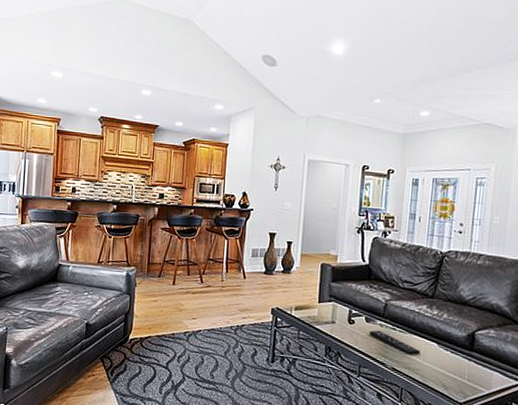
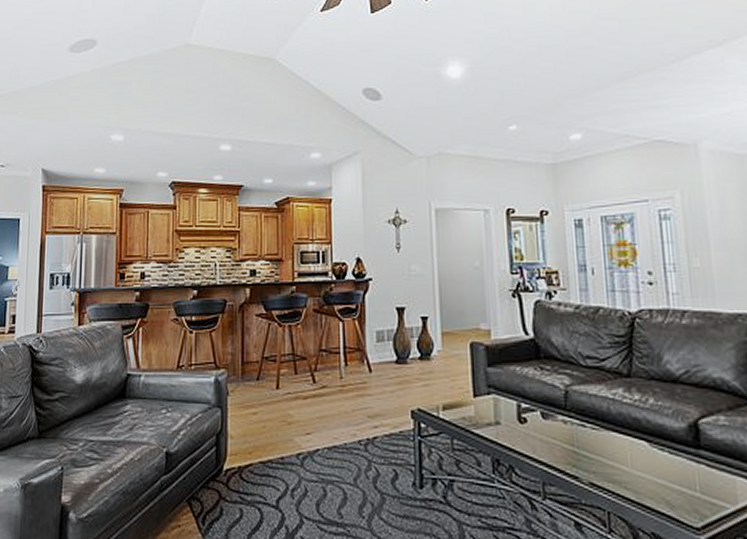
remote control: present [369,330,421,355] -> none [550,429,626,462]

